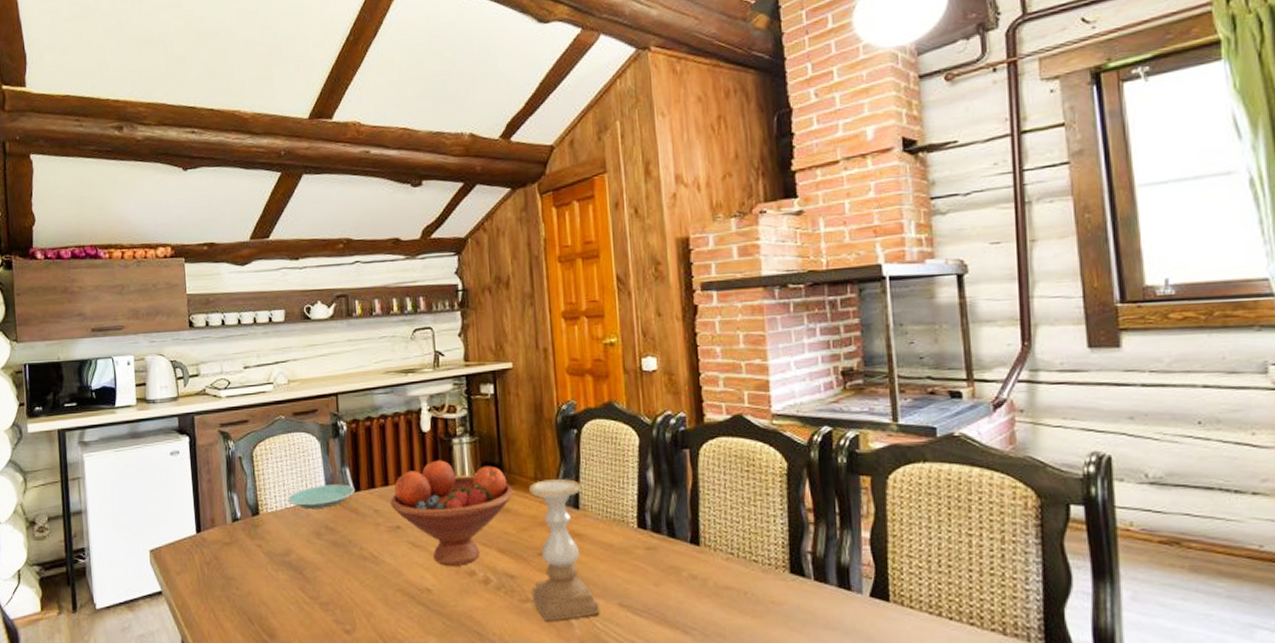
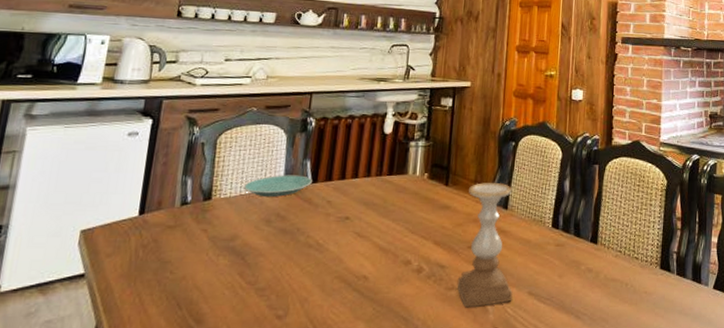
fruit bowl: present [390,460,514,566] -> none [343,159,455,255]

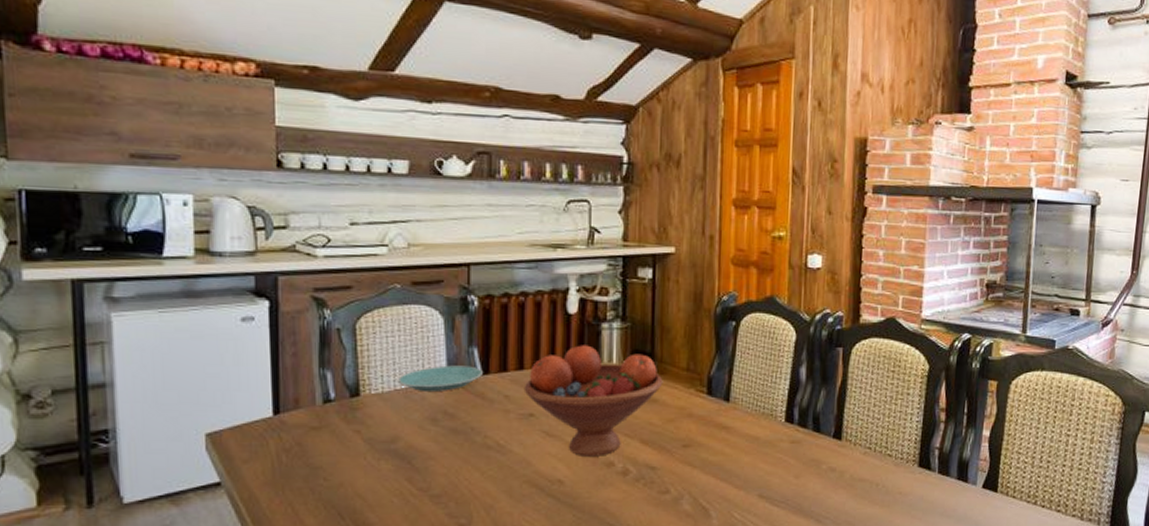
fruit bowl: none [343,159,455,255] -> present [523,345,663,456]
candle holder: present [457,182,513,308] -> none [672,371,740,513]

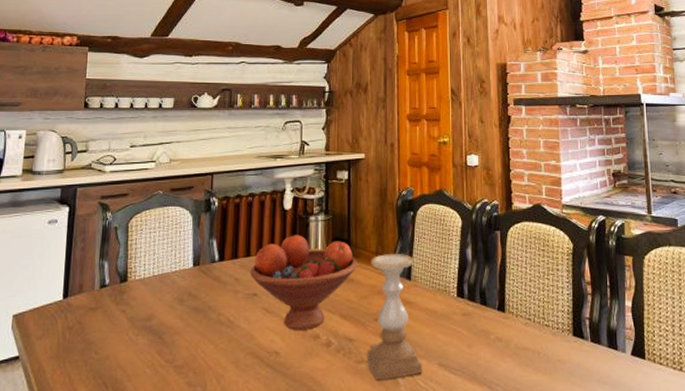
plate: present [399,365,483,391] -> none [156,254,219,276]
candle holder: none [672,371,740,513] -> present [366,254,423,381]

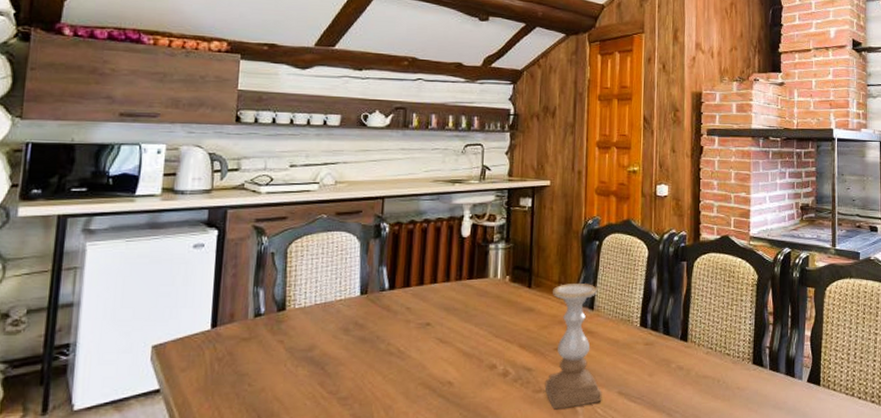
fruit bowl: present [250,235,358,330] -> none [422,263,539,360]

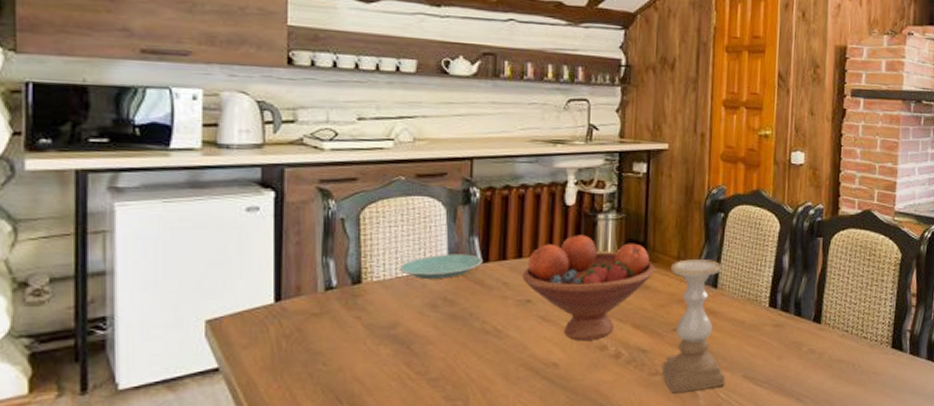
plate: none [319,282,389,305] -> present [400,254,483,279]
fruit bowl: none [422,263,539,360] -> present [522,235,655,340]

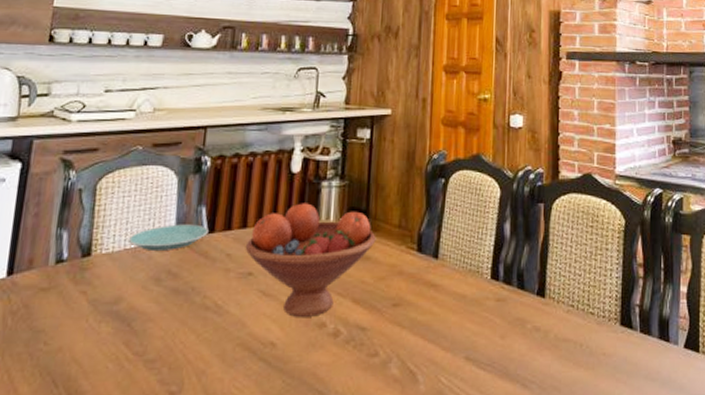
candle holder: present [661,259,726,393] -> none [380,228,447,378]

